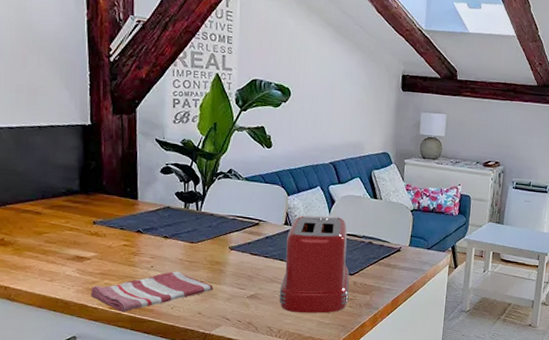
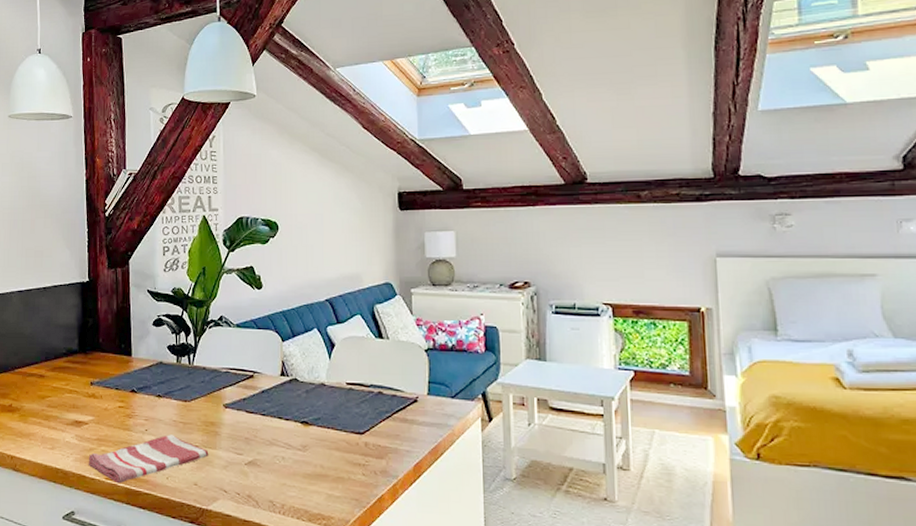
toaster: present [279,214,350,314] -> none [280,361,360,484]

